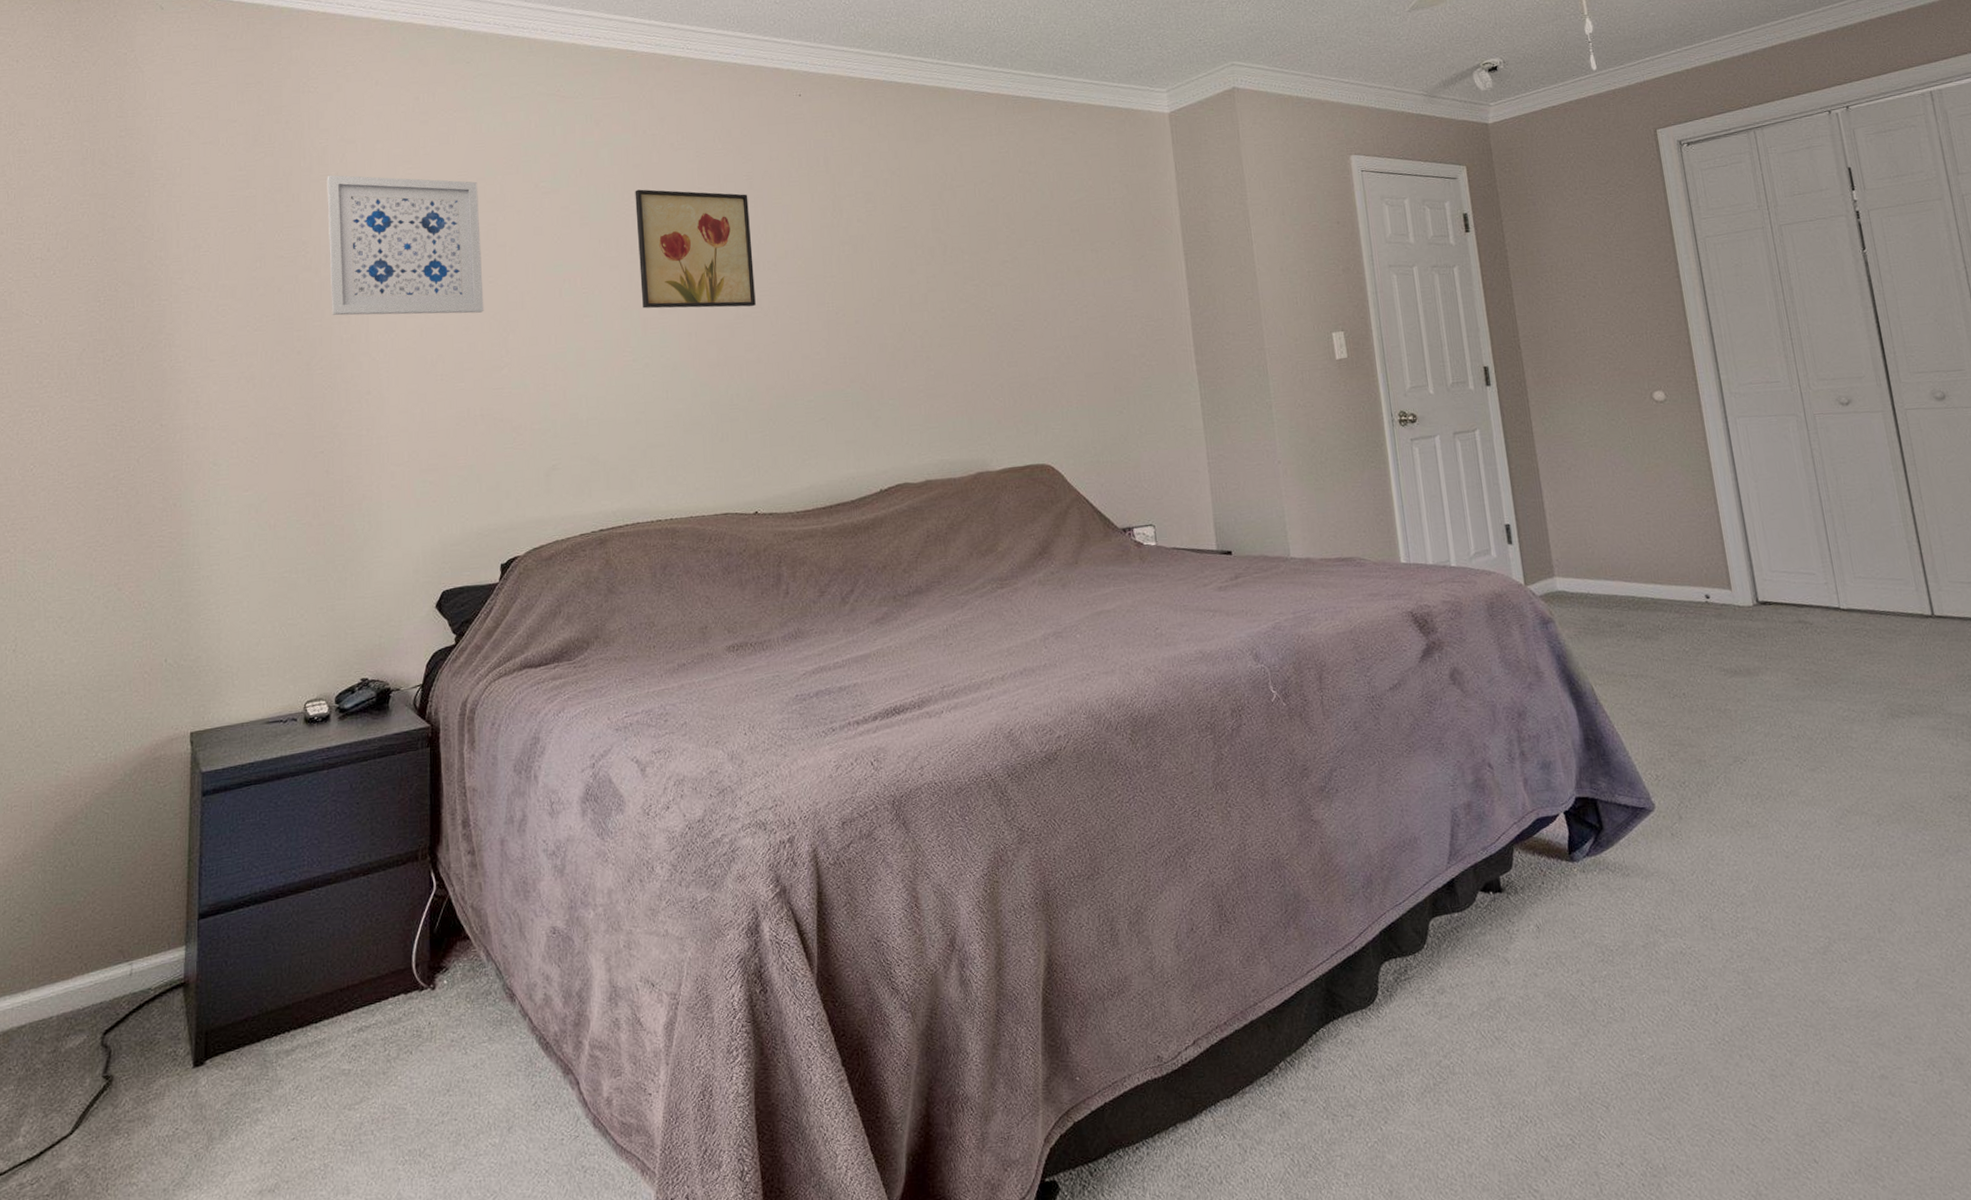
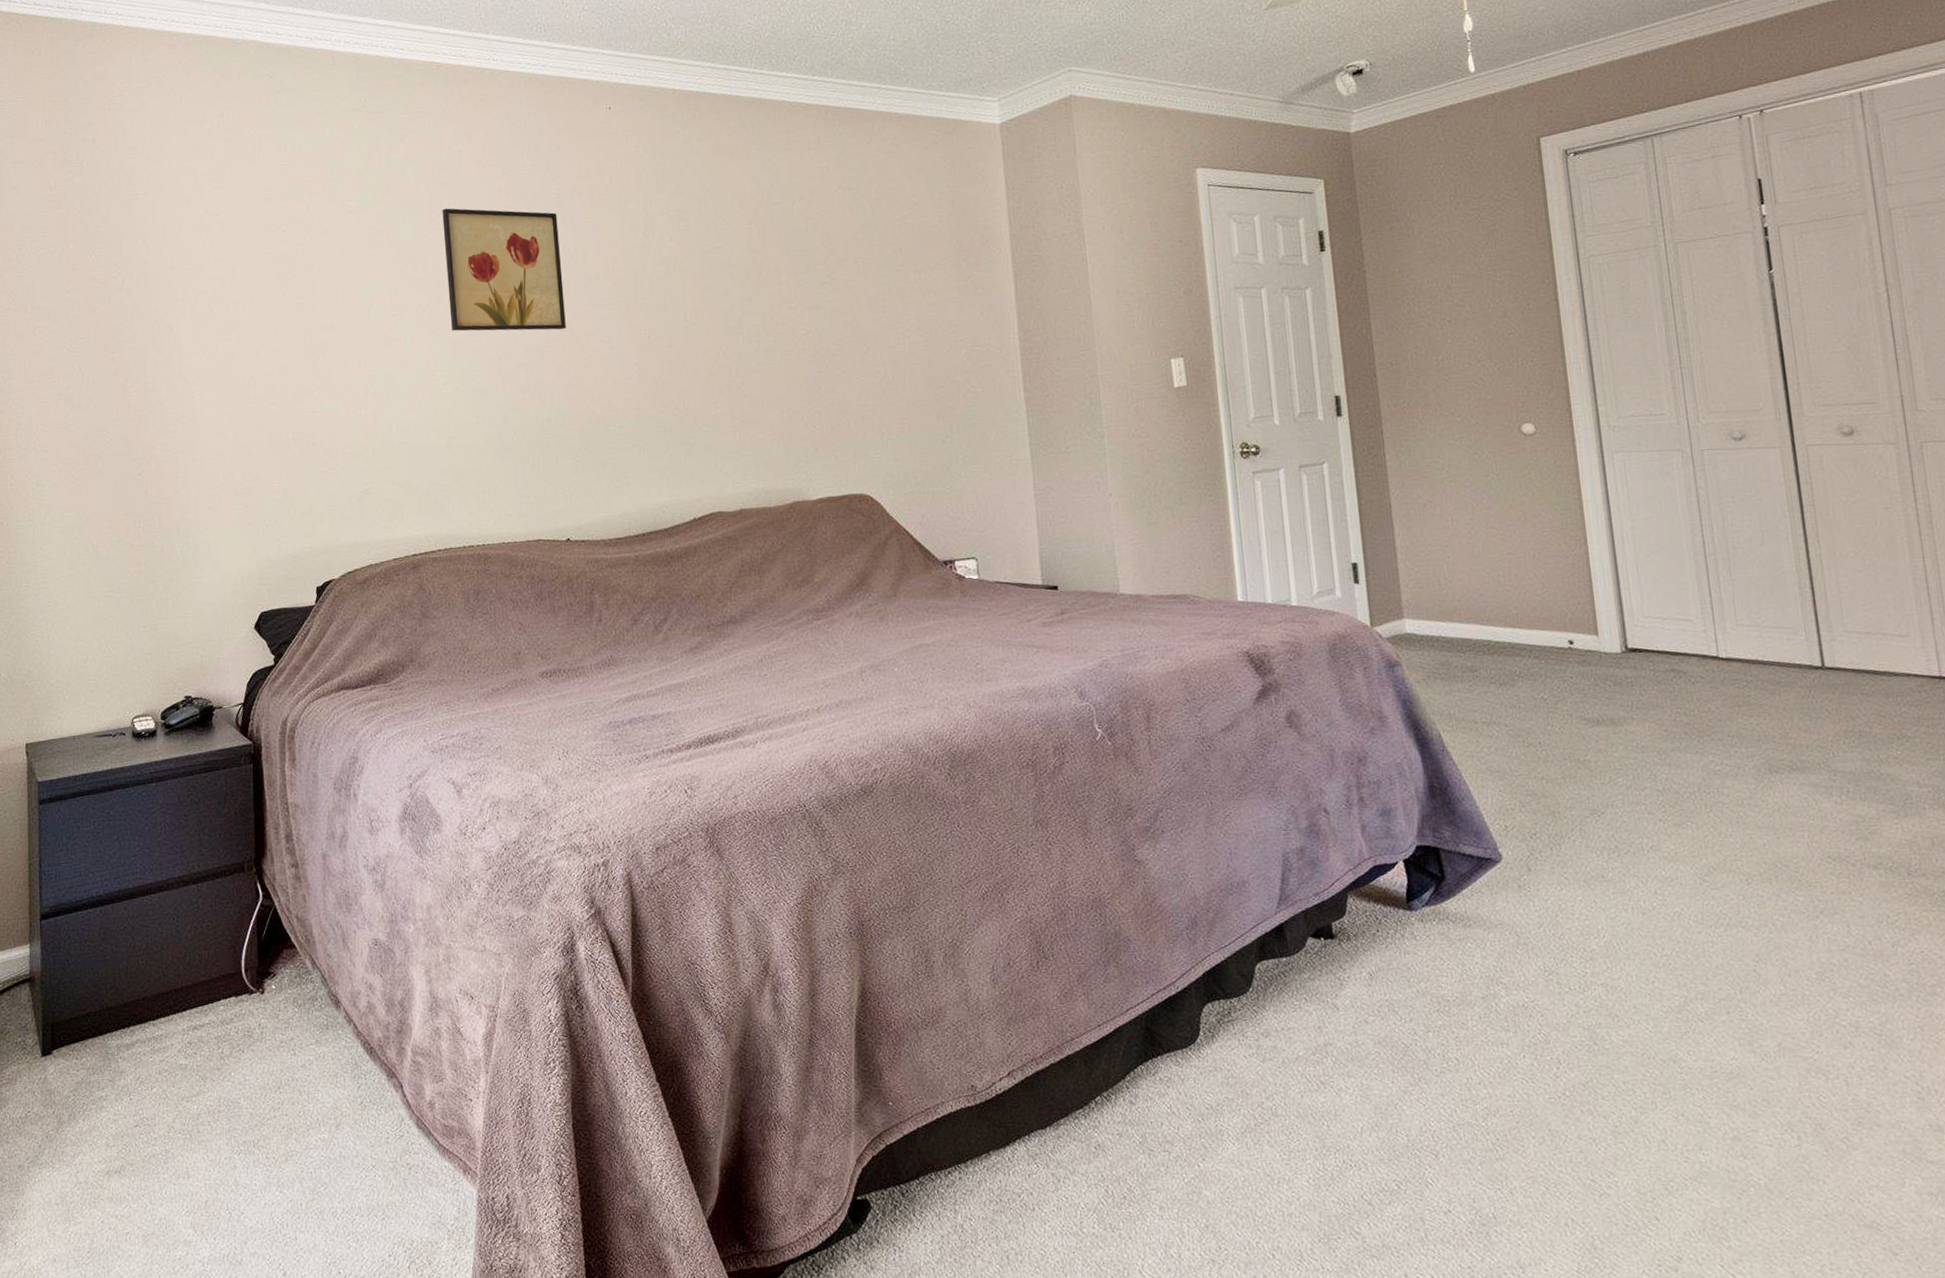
wall art: present [327,174,484,316] -> none [135,194,294,338]

